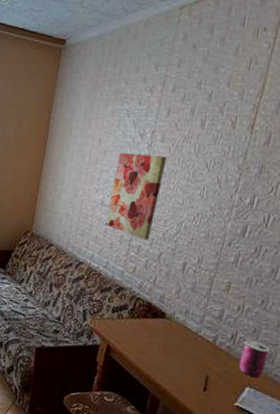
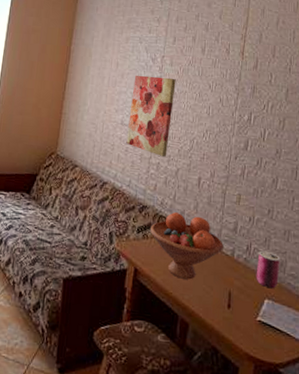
fruit bowl: none [125,296,205,361] -> present [149,212,224,280]

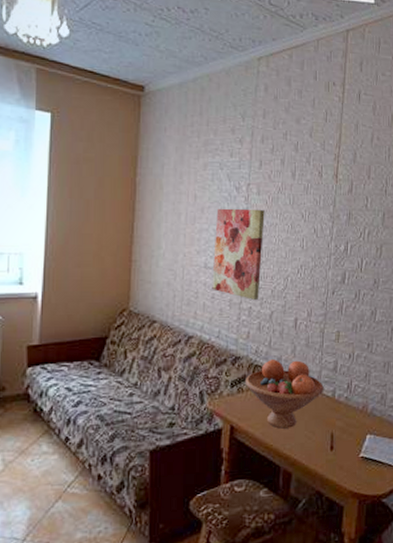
can: present [256,250,280,289] -> none [357,386,381,424]

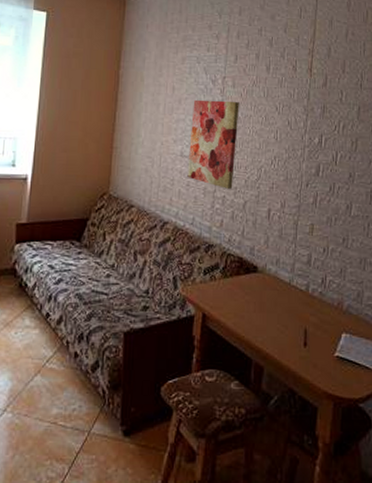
fruit bowl: present [244,360,324,429] -> none [217,249,297,320]

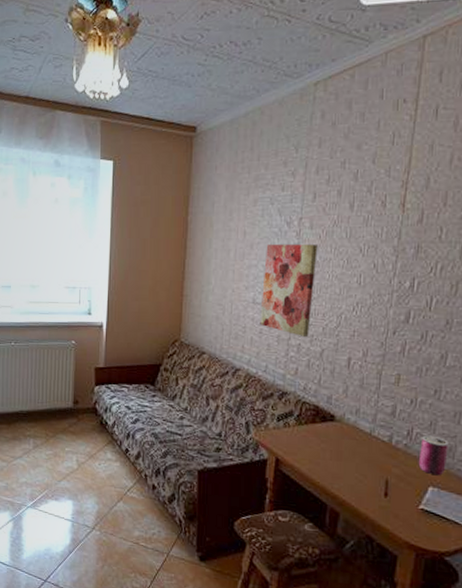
can: none [332,282,357,322] -> present [418,435,449,476]

